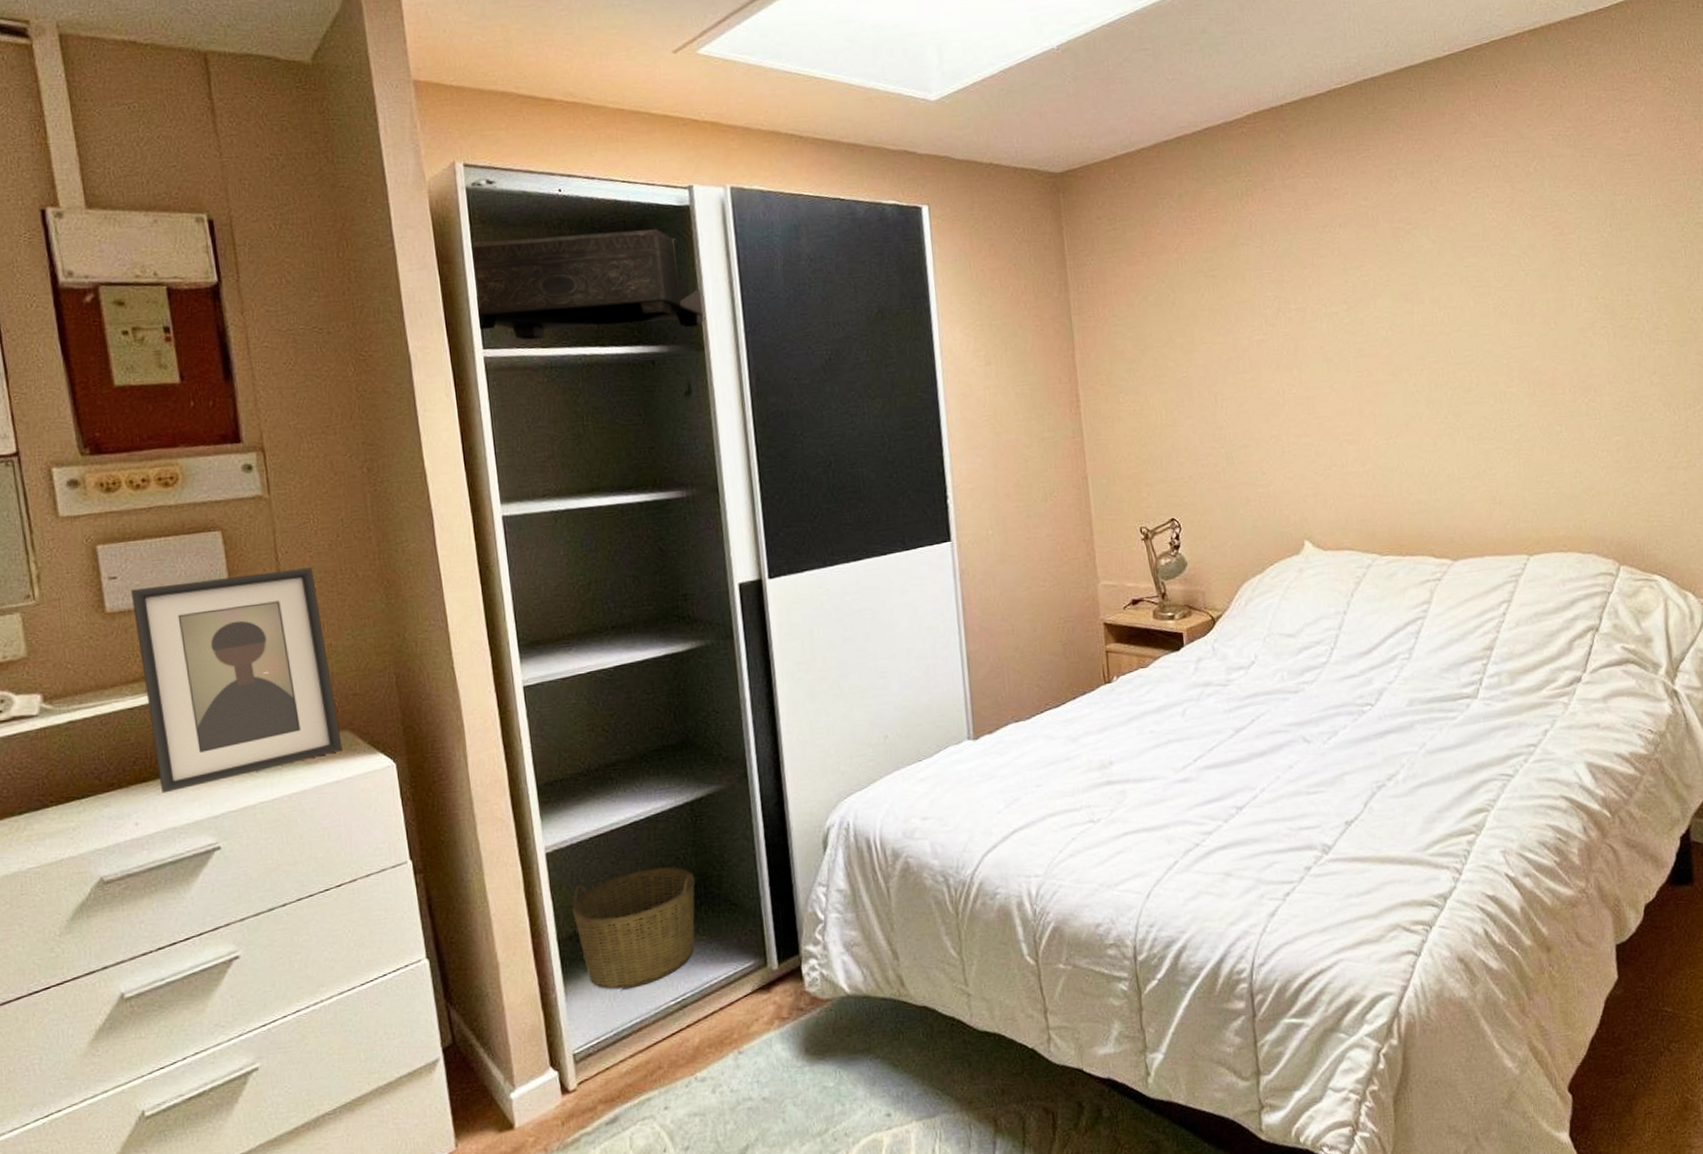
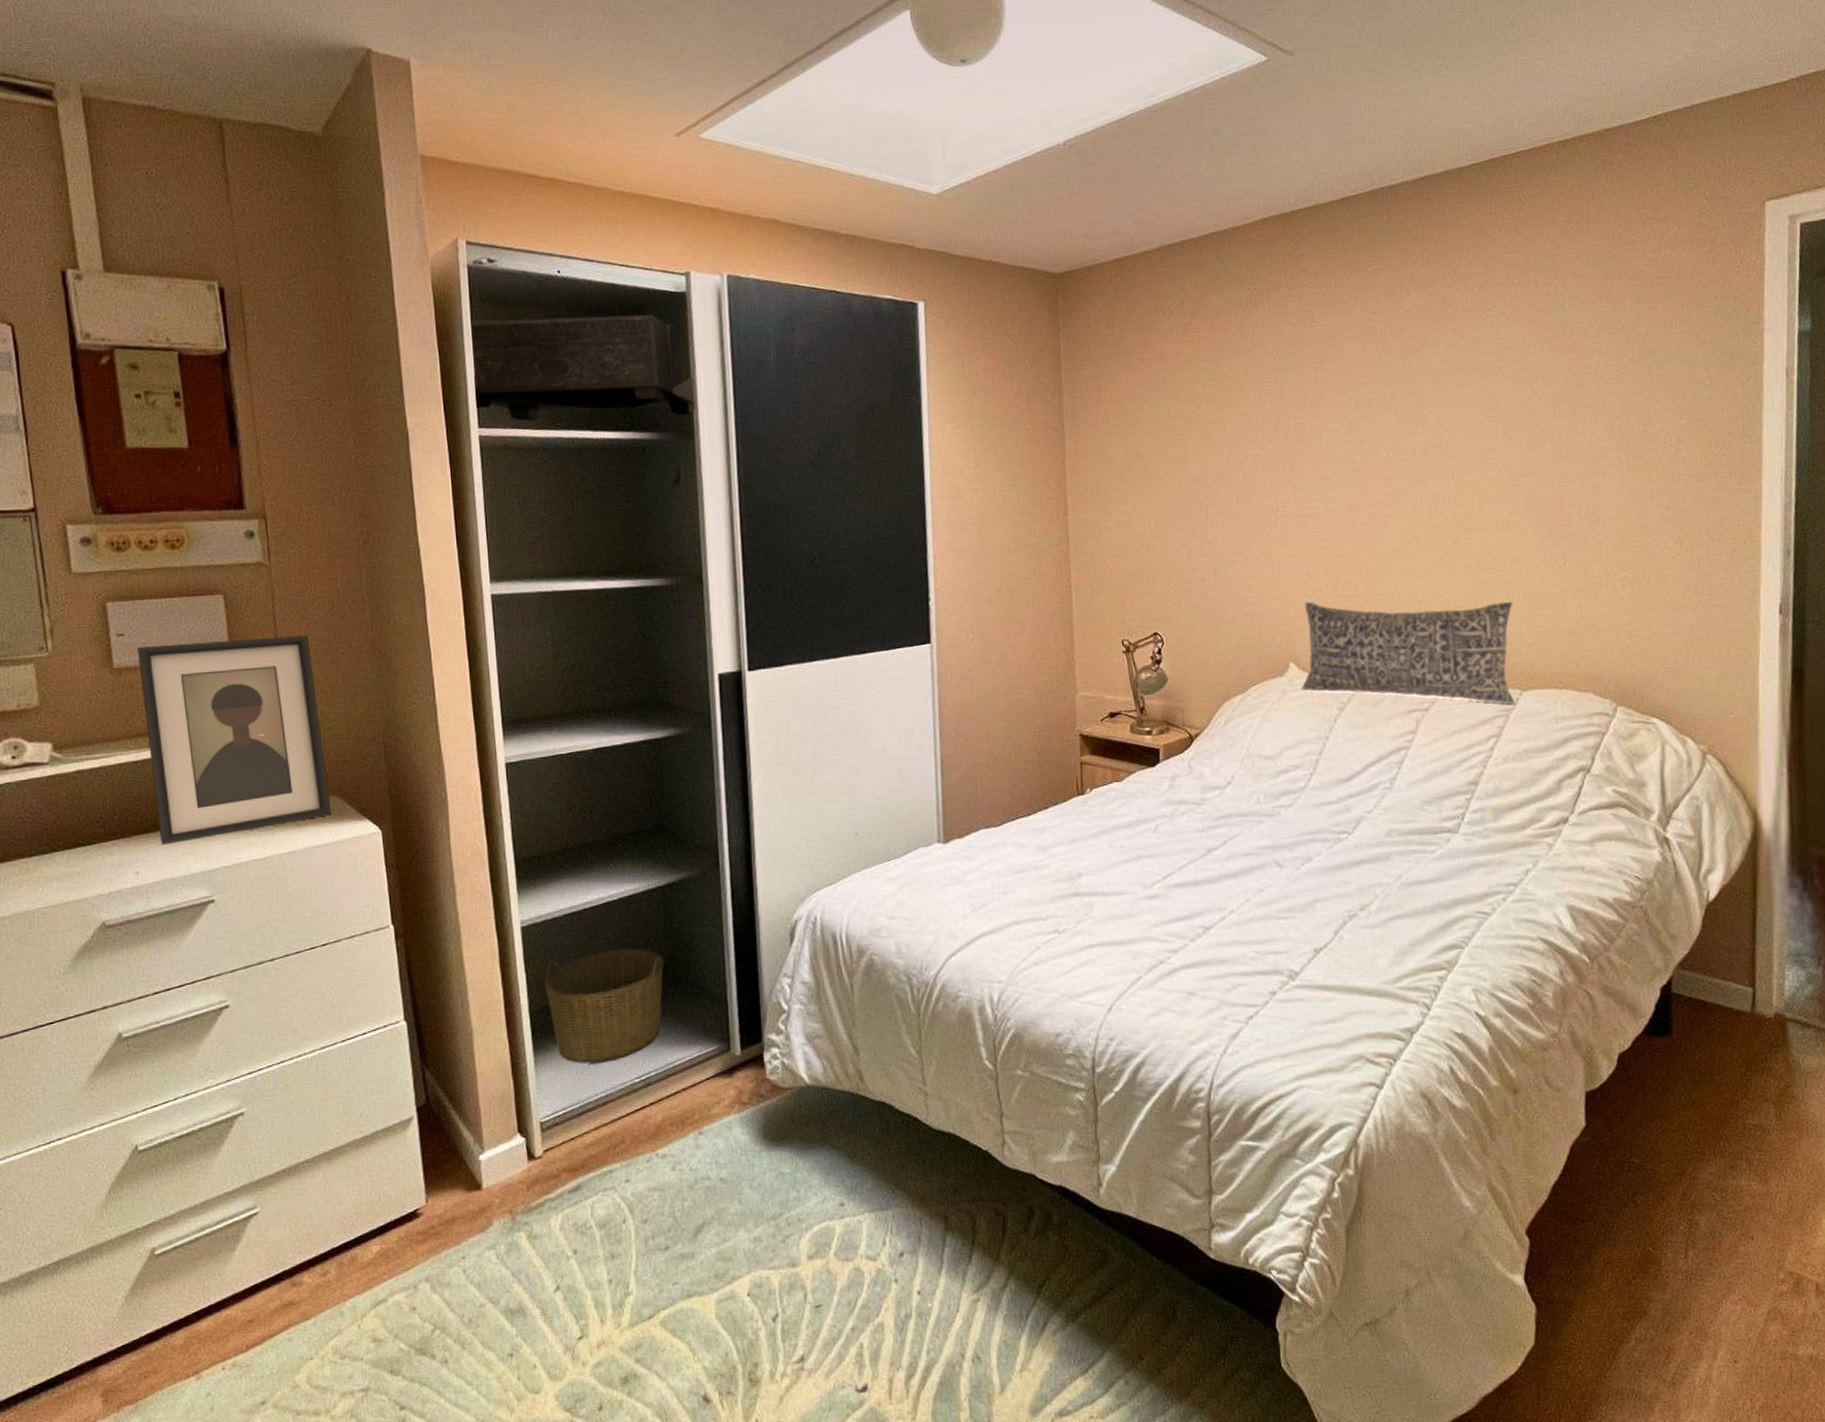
pillow: none [1315,470,1523,570] -> present [1301,601,1515,705]

